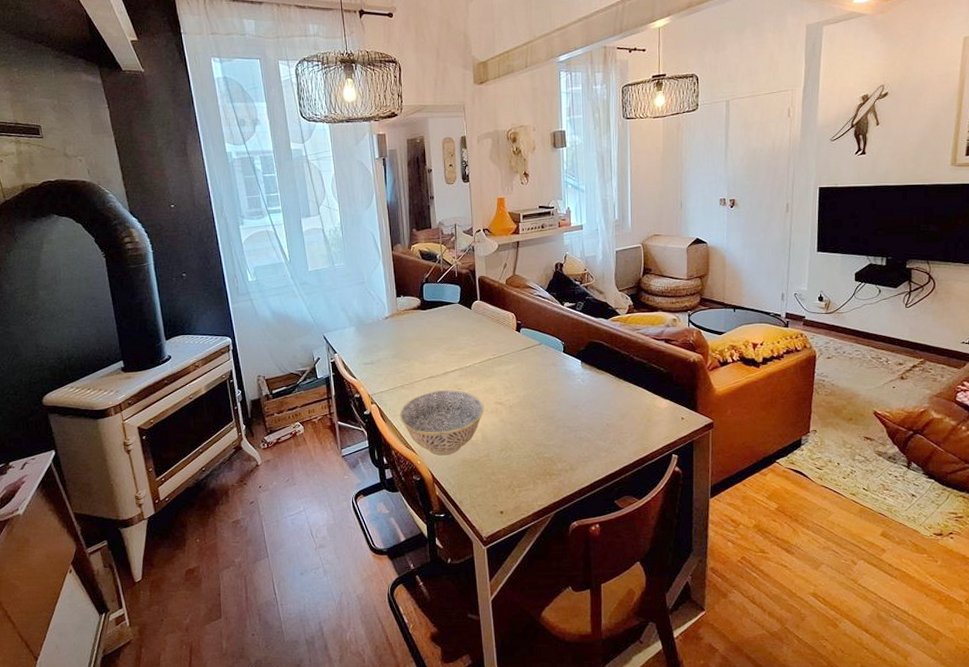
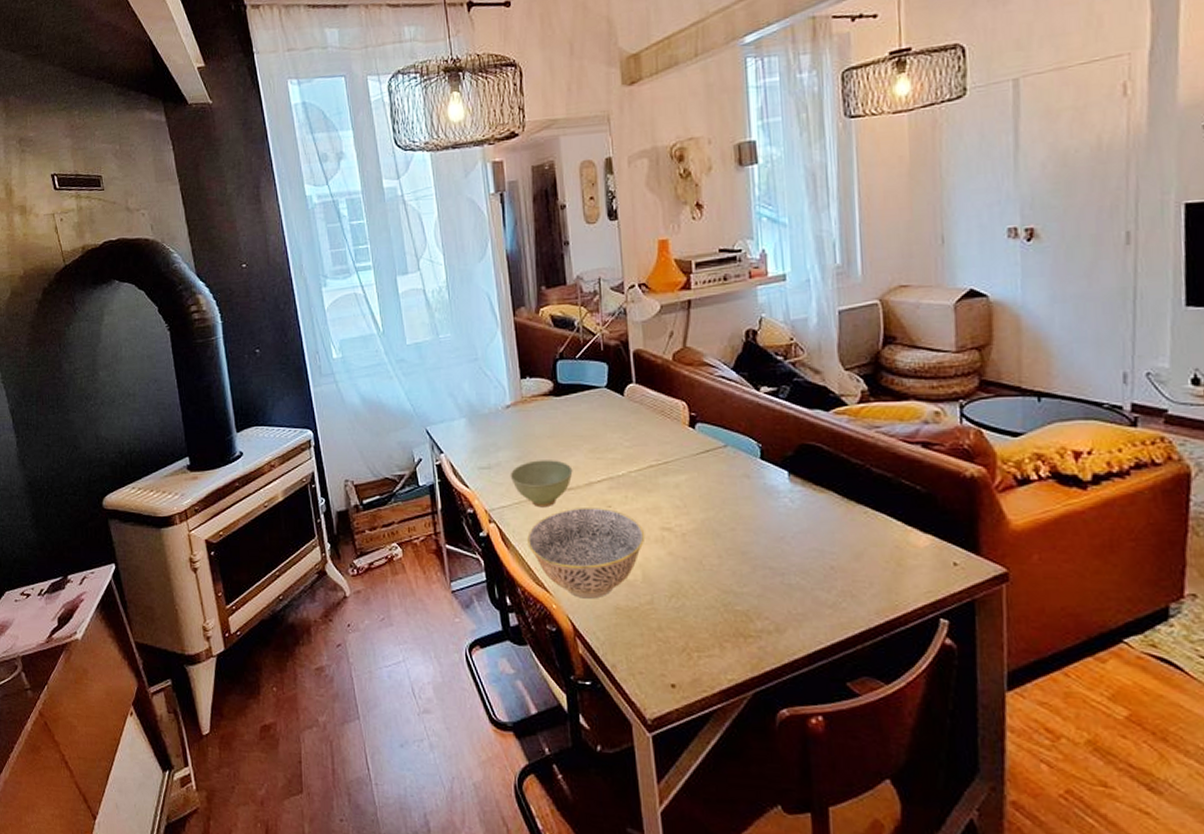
bowl: none [387,356,434,391] -> present [510,460,573,508]

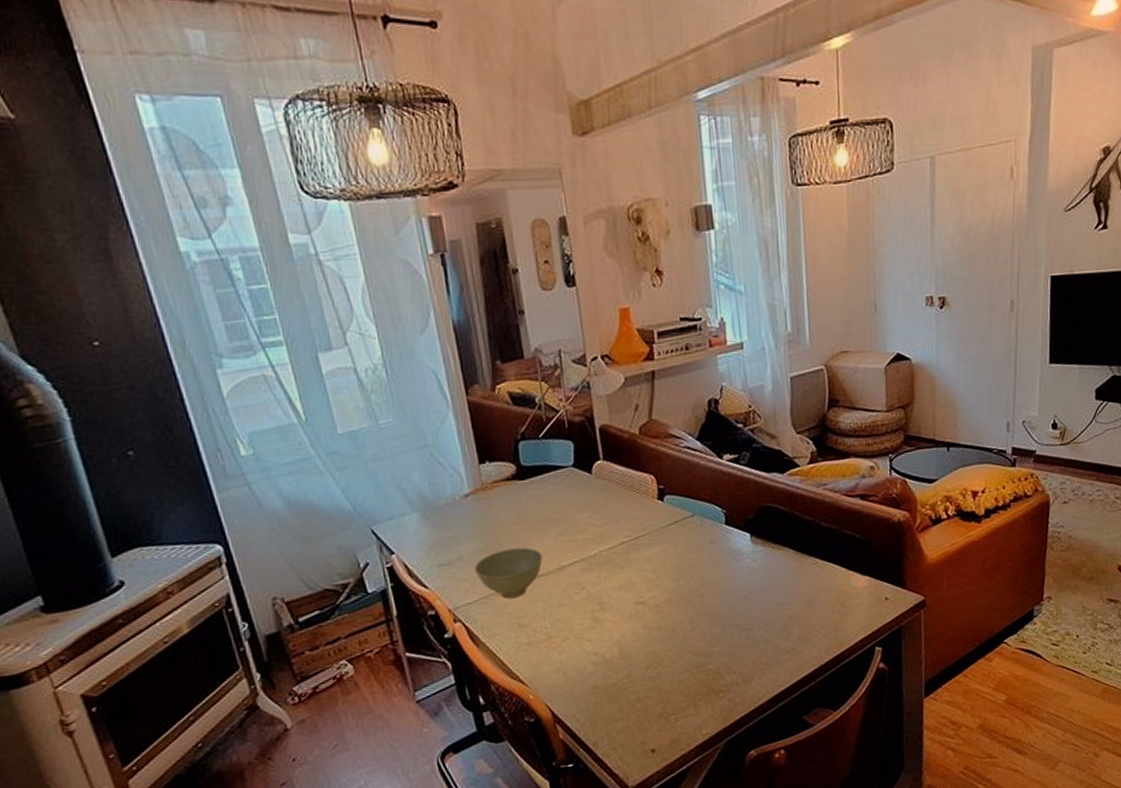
bowl: present [527,508,645,599] -> none [498,590,620,684]

